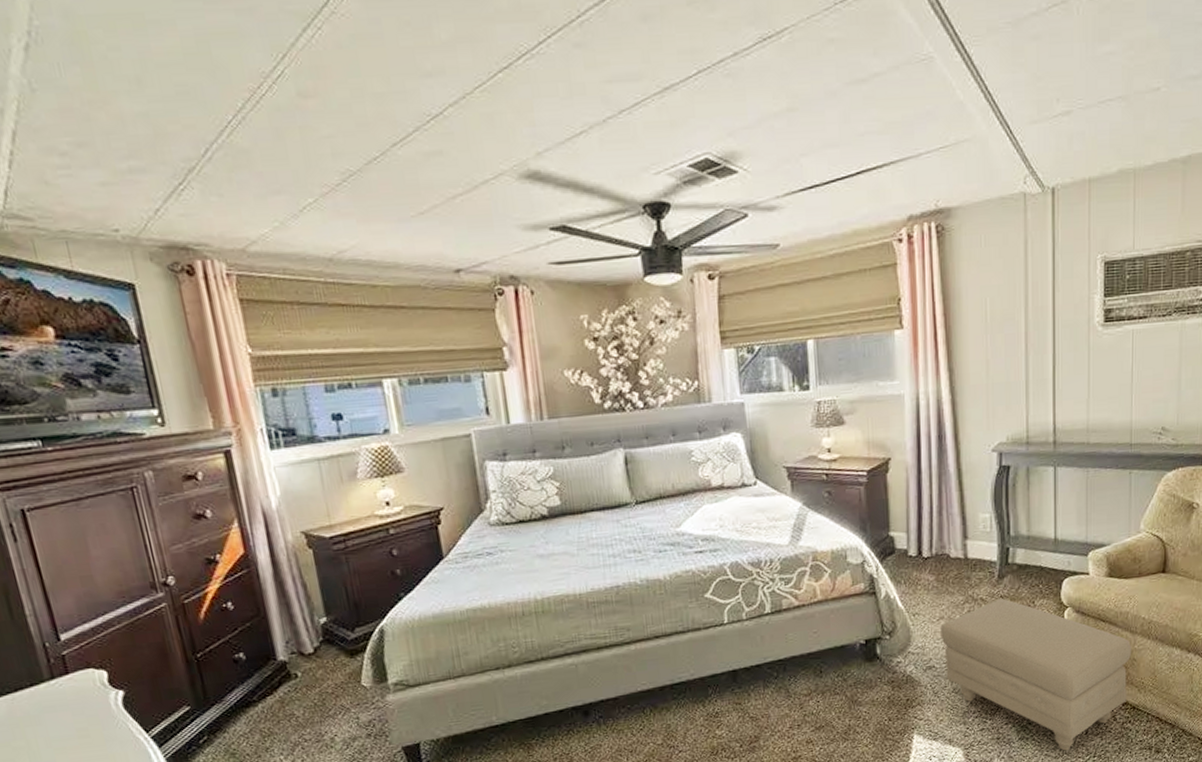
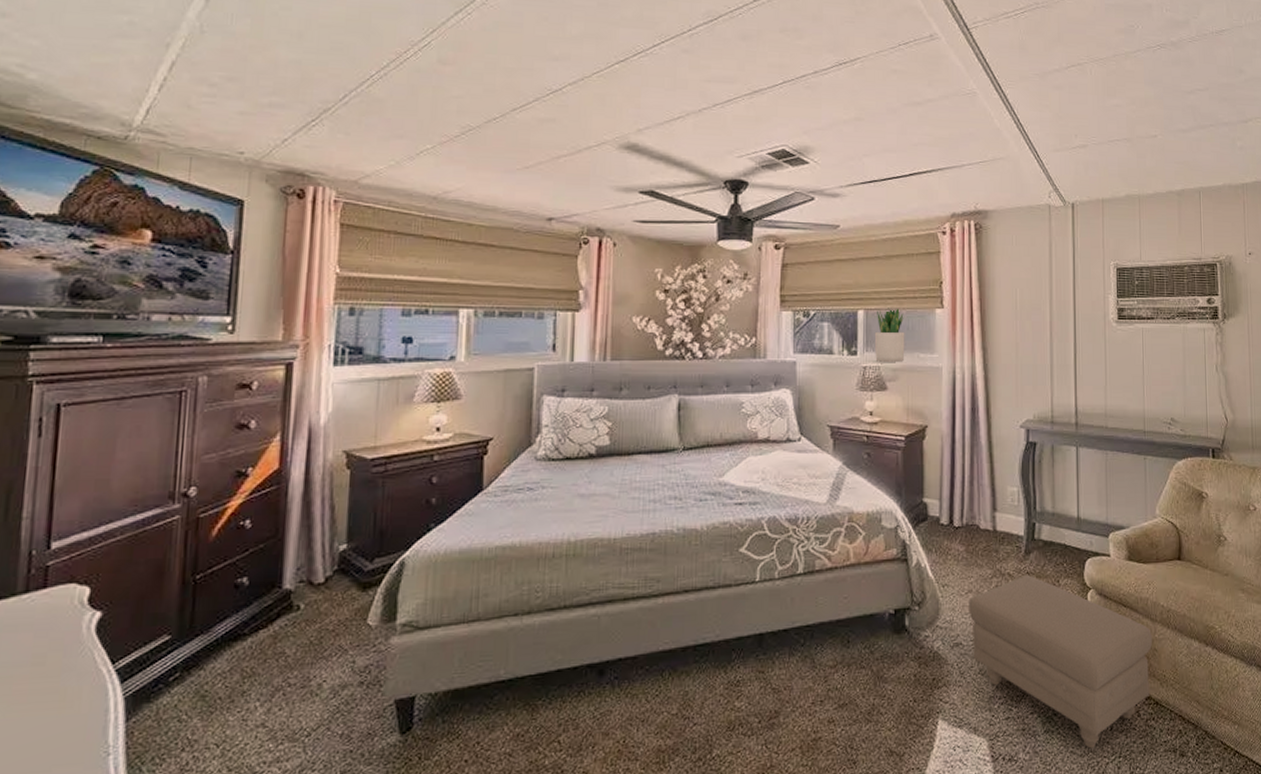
planter: none [827,334,862,396] -> present [874,308,905,363]

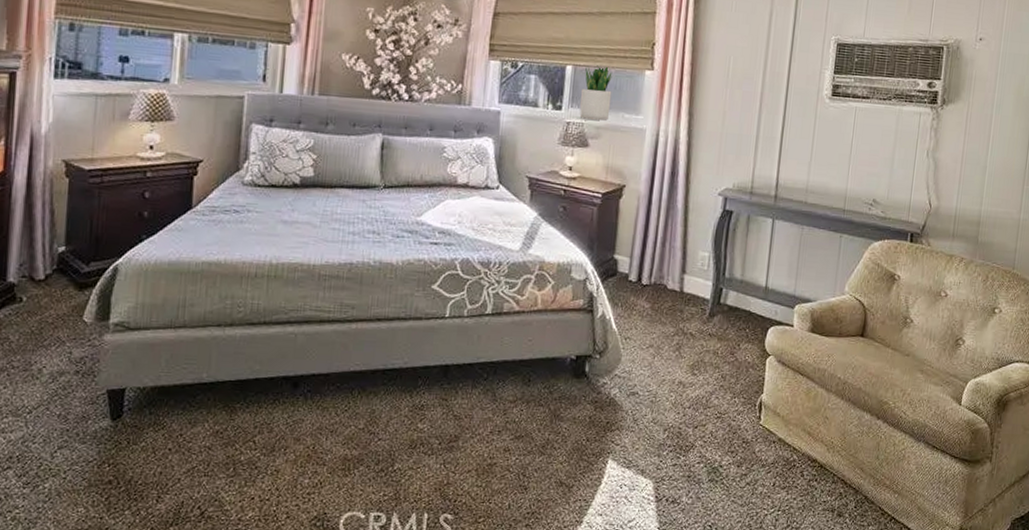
ottoman: present [969,575,1153,749] -> none [648,336,826,500]

